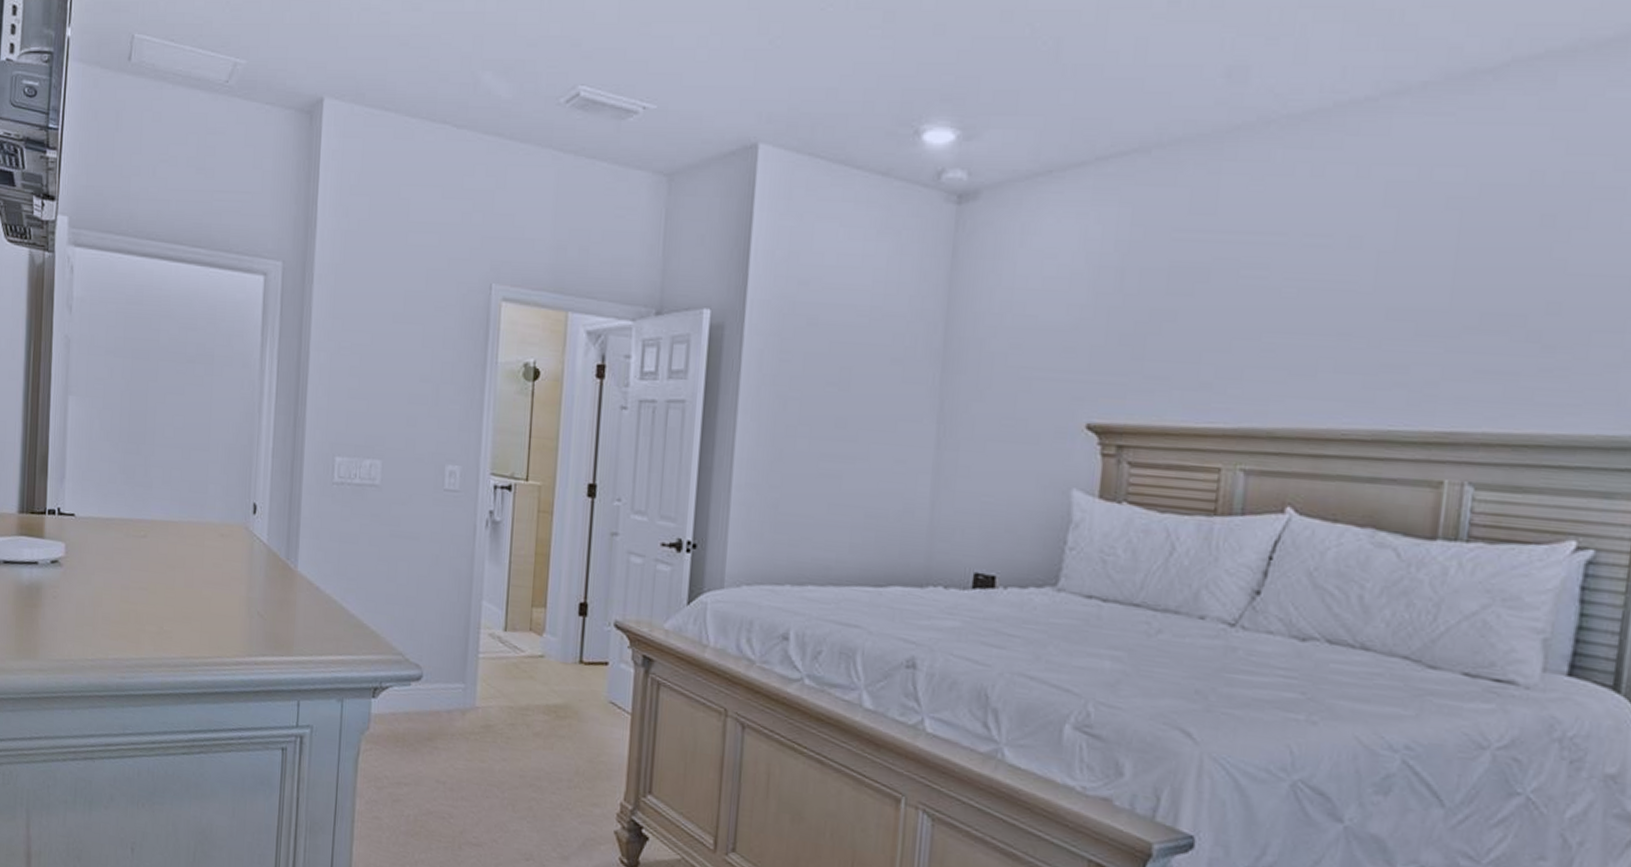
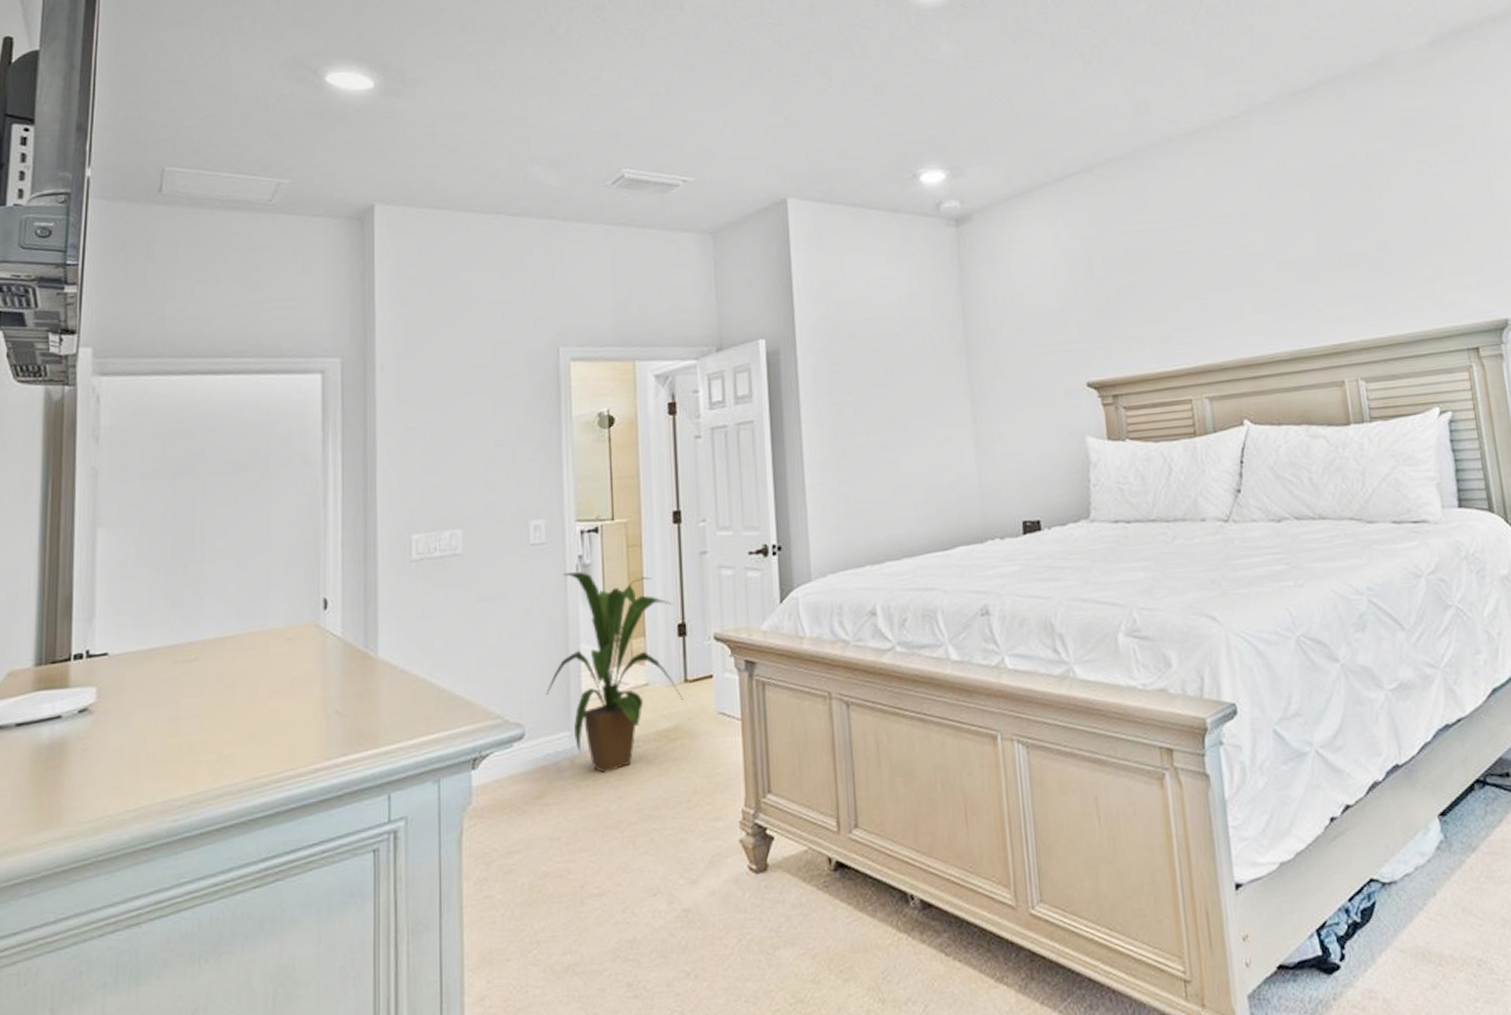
house plant: none [445,526,578,733] -> present [546,572,683,774]

